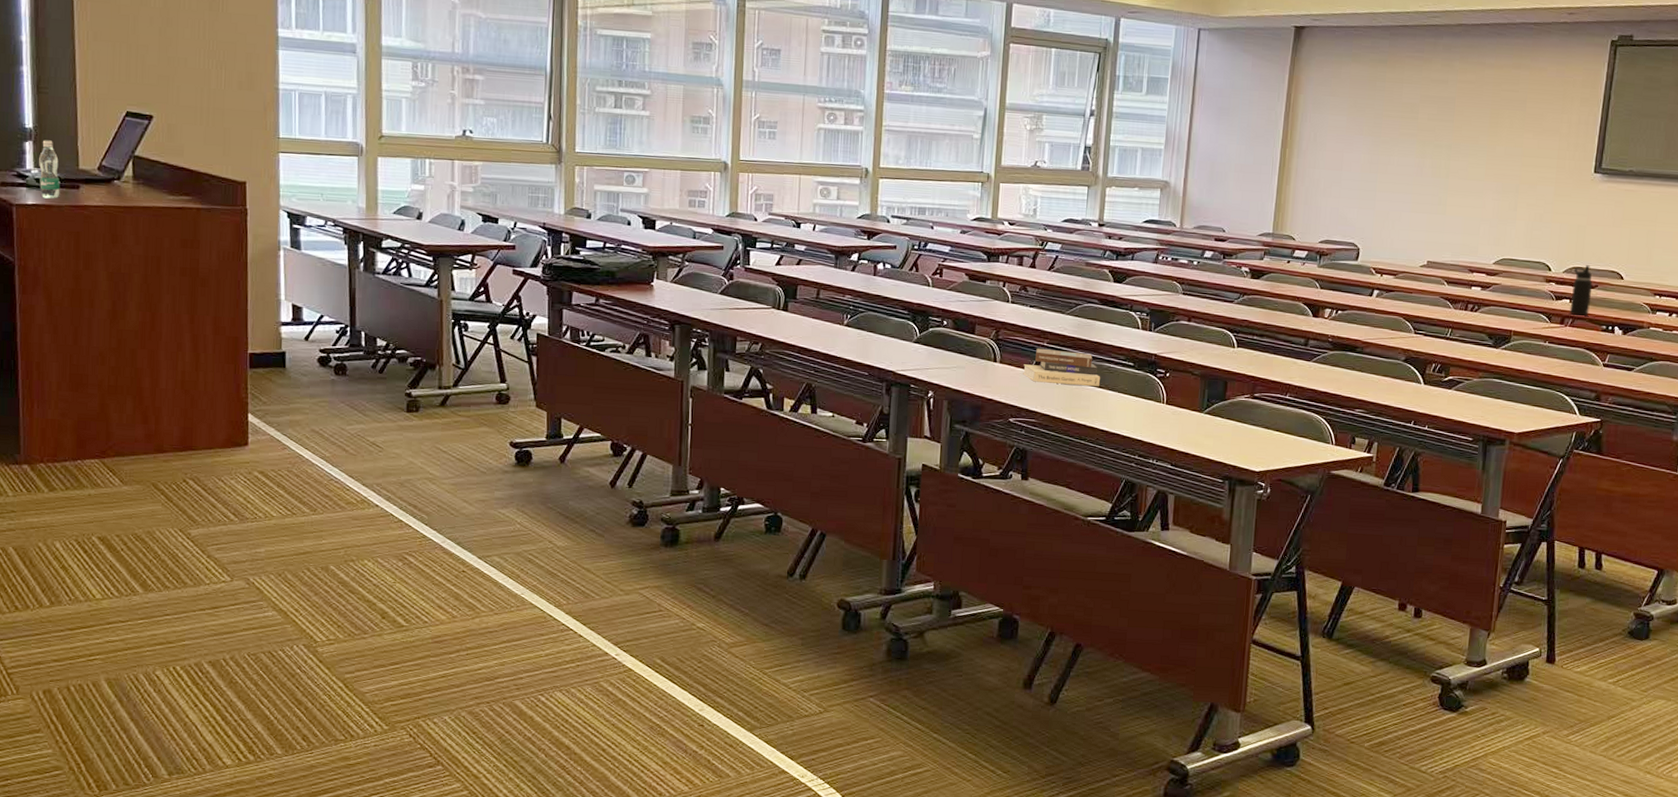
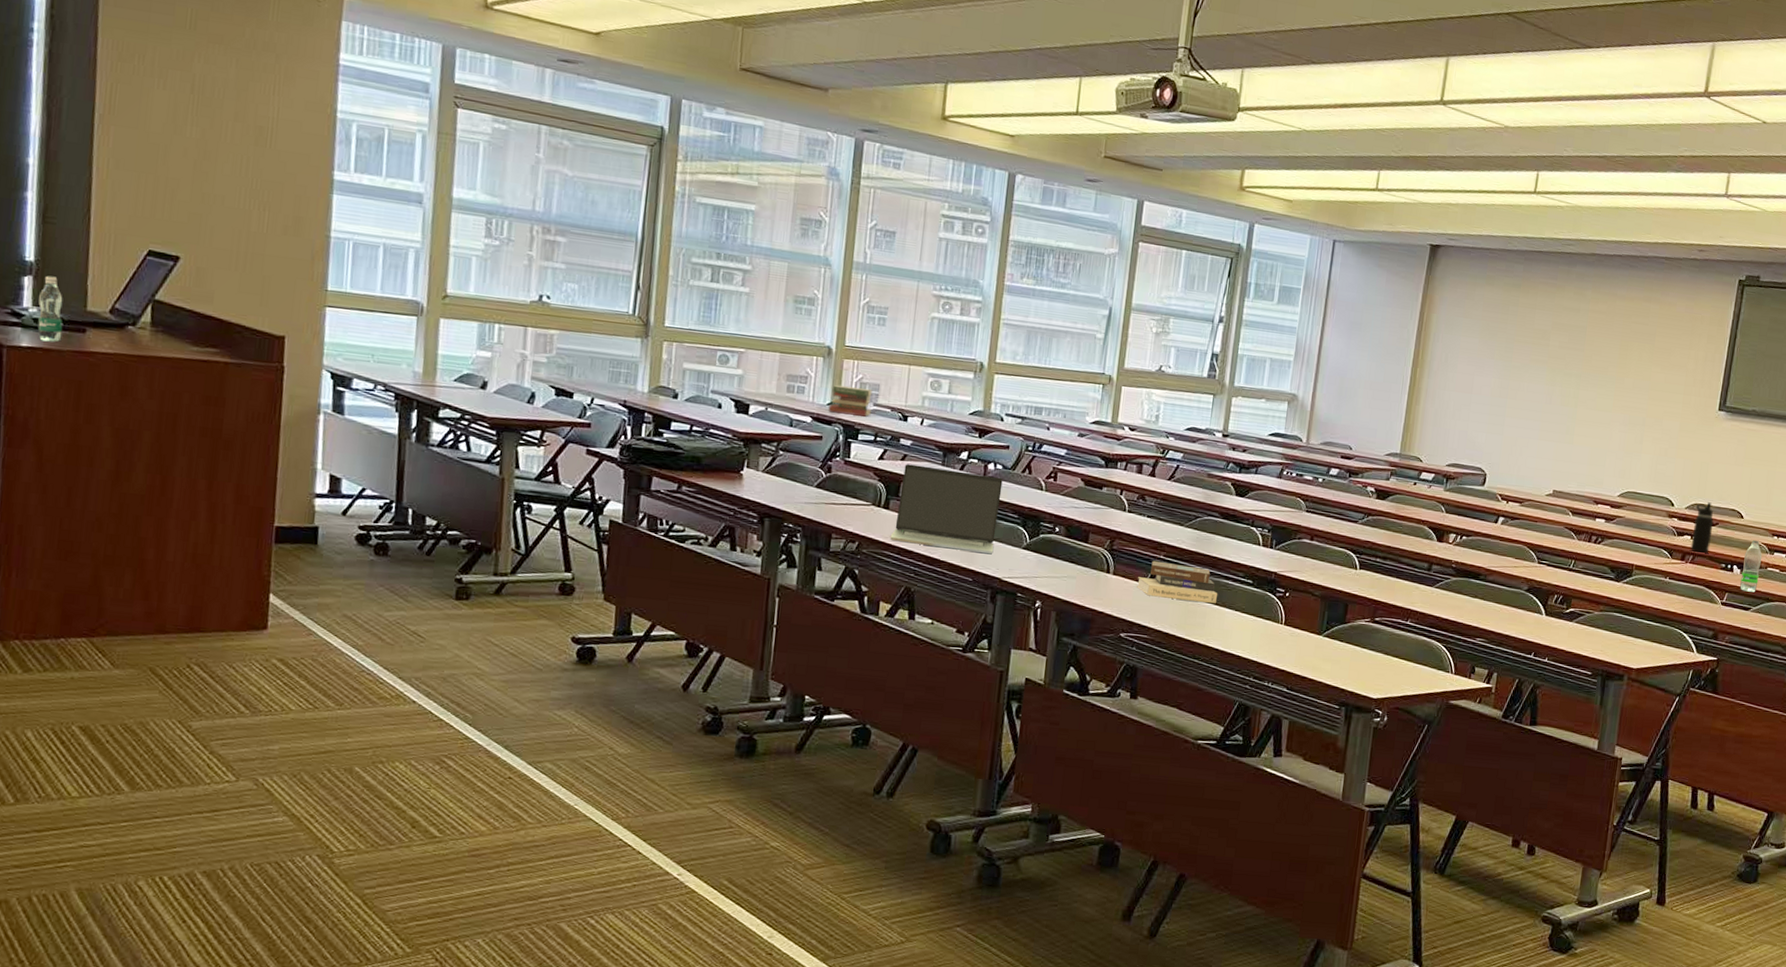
books: none [727,197,767,226] -> present [828,384,873,417]
laptop: none [790,268,892,349] -> present [890,464,1003,555]
bottle: none [1622,301,1645,353] -> present [1740,540,1762,593]

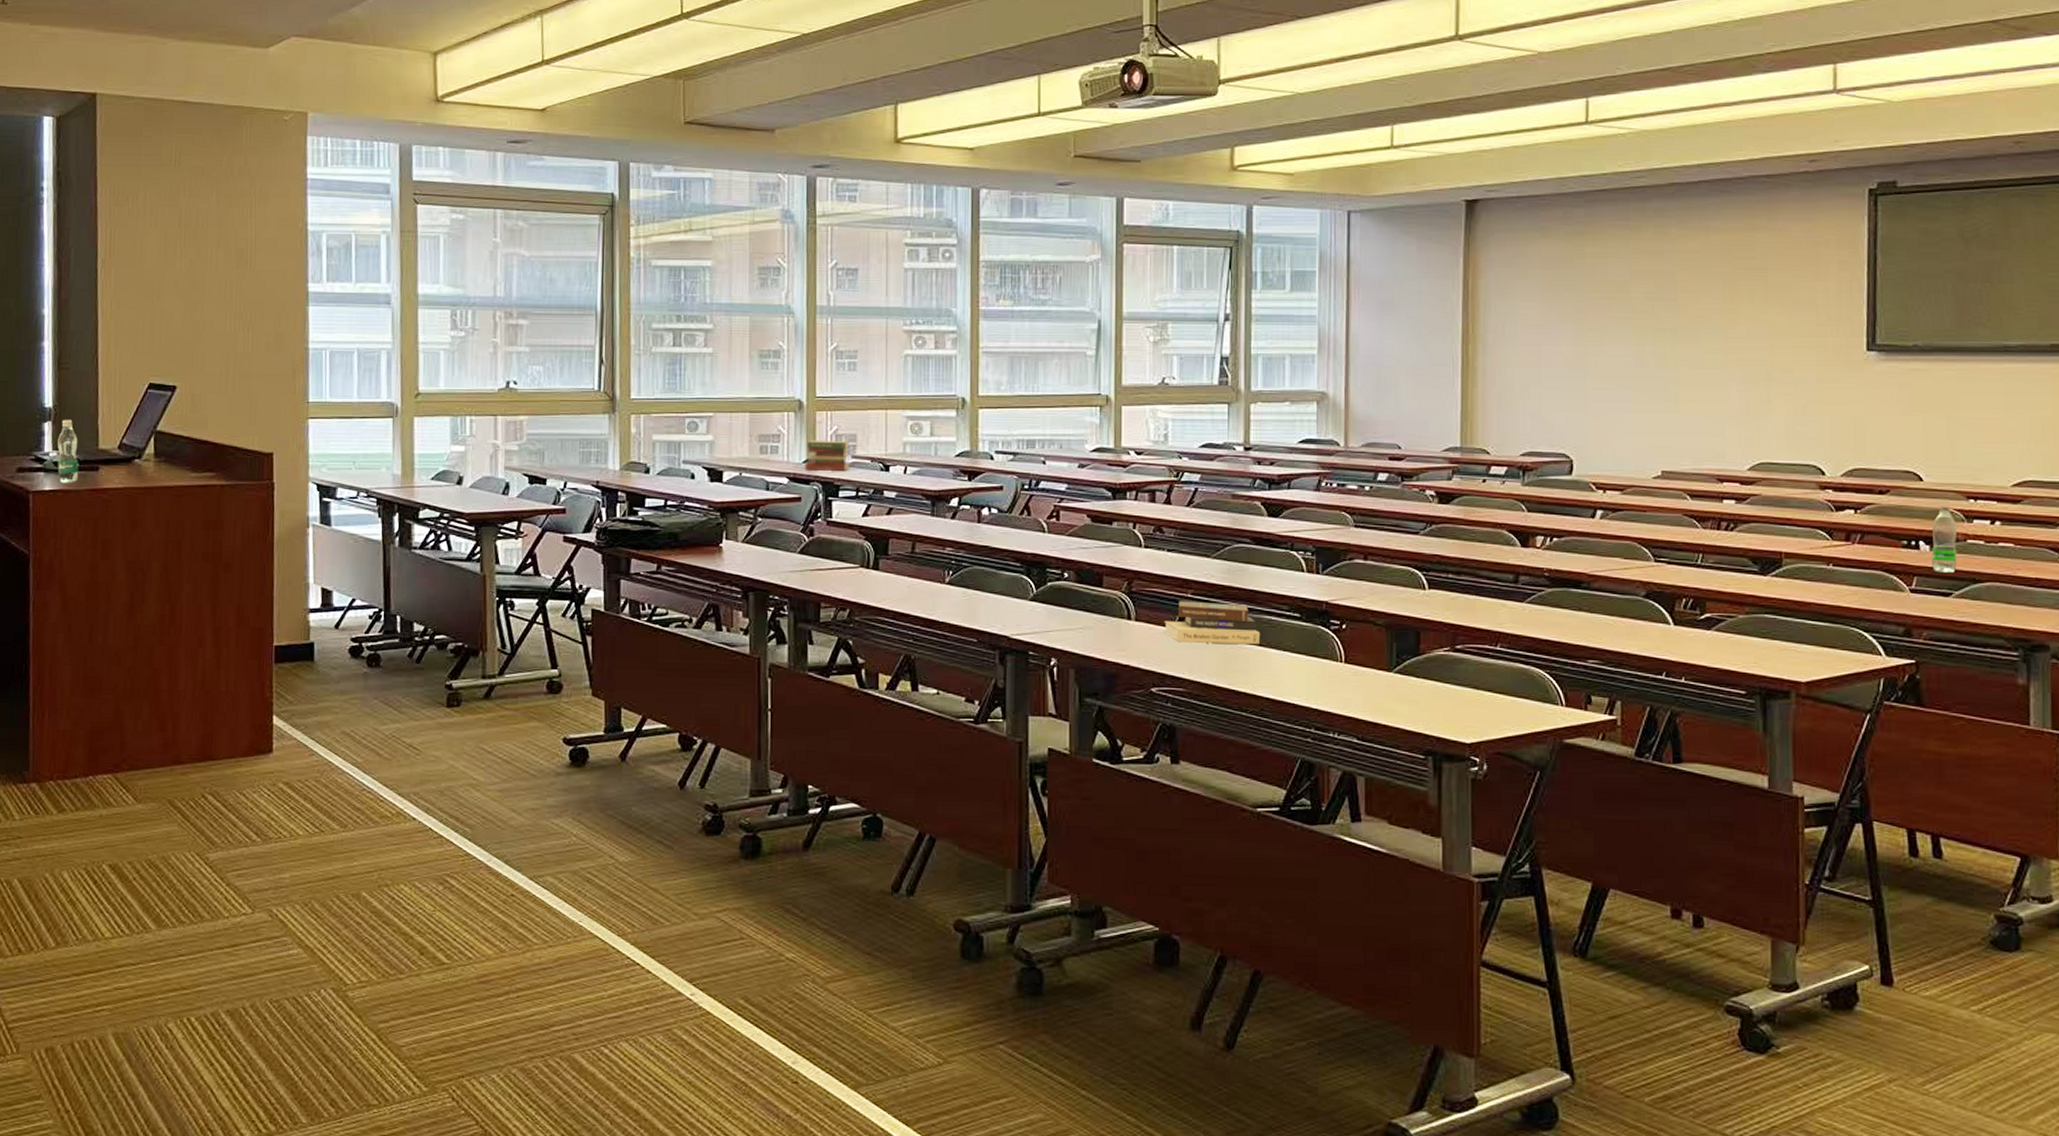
laptop: present [890,464,1003,555] -> none [883,518,1000,610]
water bottle: present [1690,502,1714,553] -> none [1855,465,1883,530]

